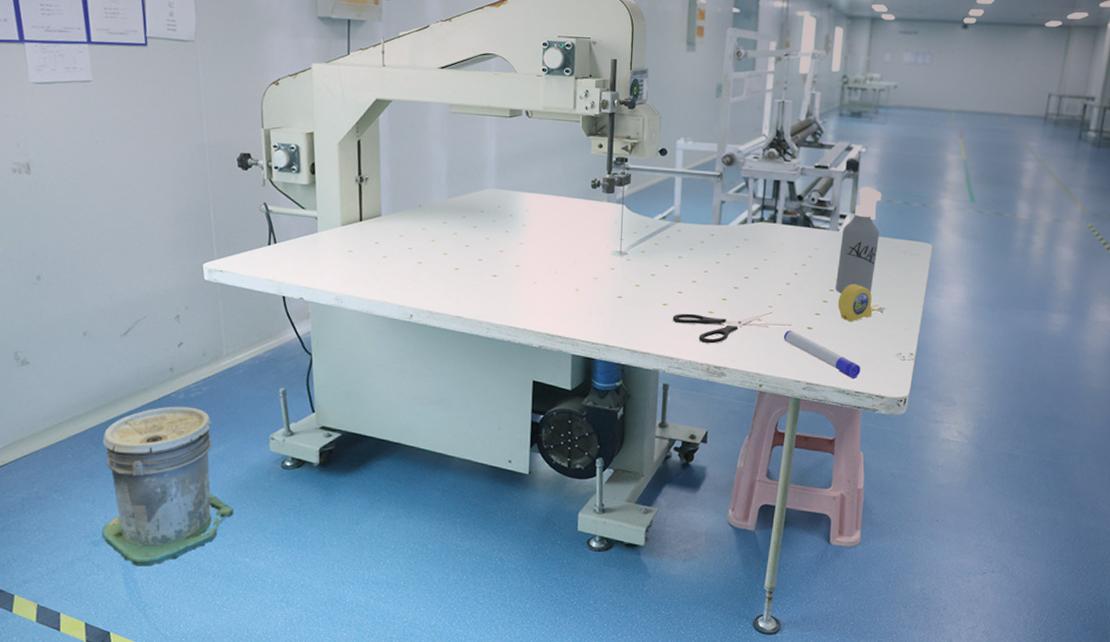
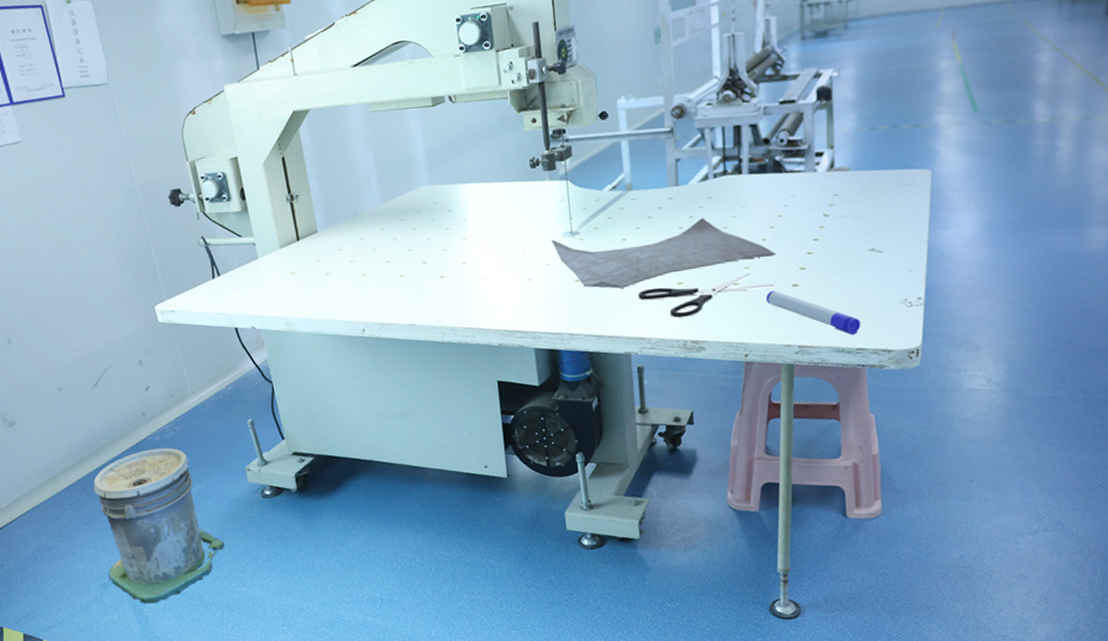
fabric swatch: none [601,256,796,310] -> present [551,217,776,289]
spray bottle: present [836,187,882,294] -> none [819,115,866,242]
tape measure: present [837,284,884,322] -> none [824,228,881,272]

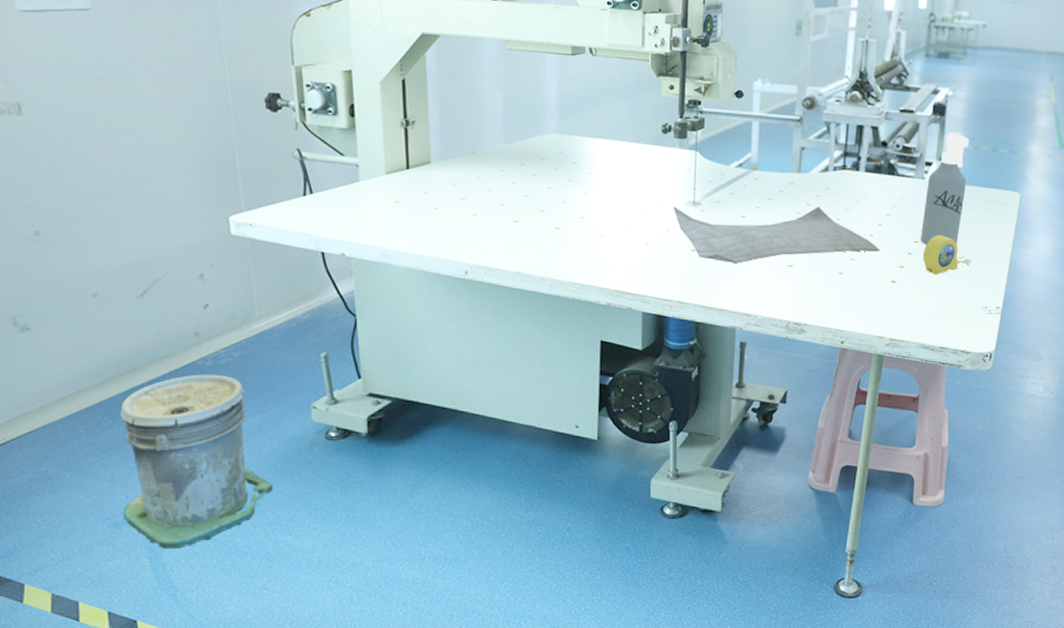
scissors: present [638,273,775,318] -> none [749,264,876,299]
marker pen: present [765,290,861,336] -> none [866,283,946,335]
spray bottle: none [819,115,866,242] -> present [921,132,969,245]
tape measure: none [824,228,881,272] -> present [922,235,970,275]

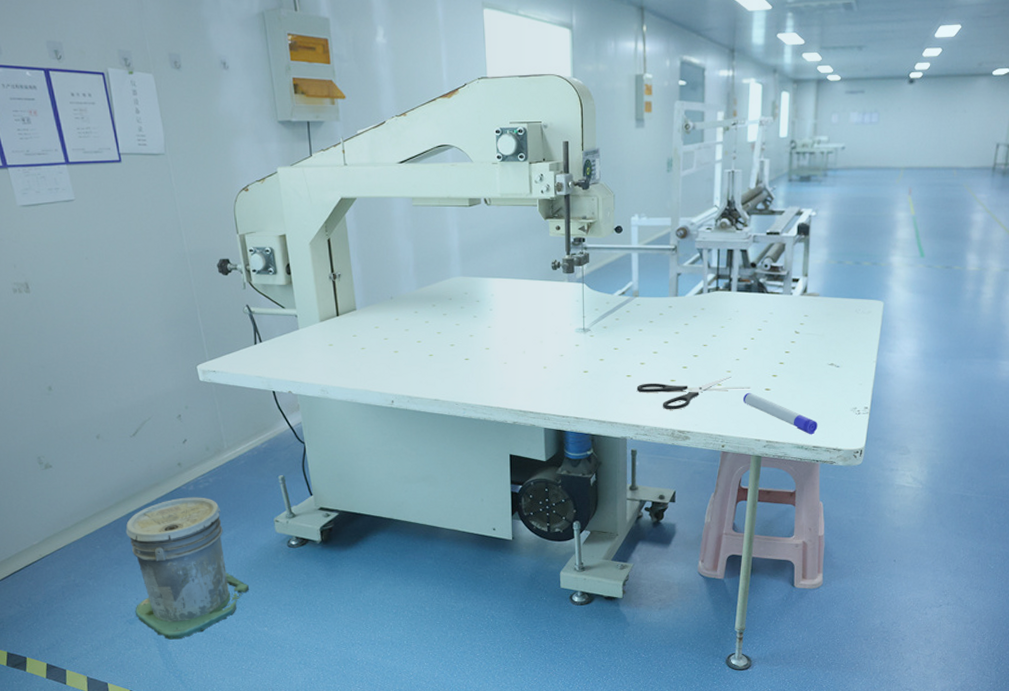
fabric swatch: present [673,205,880,263] -> none [565,325,754,381]
scissors: none [749,264,876,299] -> present [636,376,751,410]
marker pen: none [866,283,946,335] -> present [742,392,818,435]
spray bottle: present [921,132,969,245] -> none [791,250,833,355]
tape measure: present [922,235,970,275] -> none [793,344,838,381]

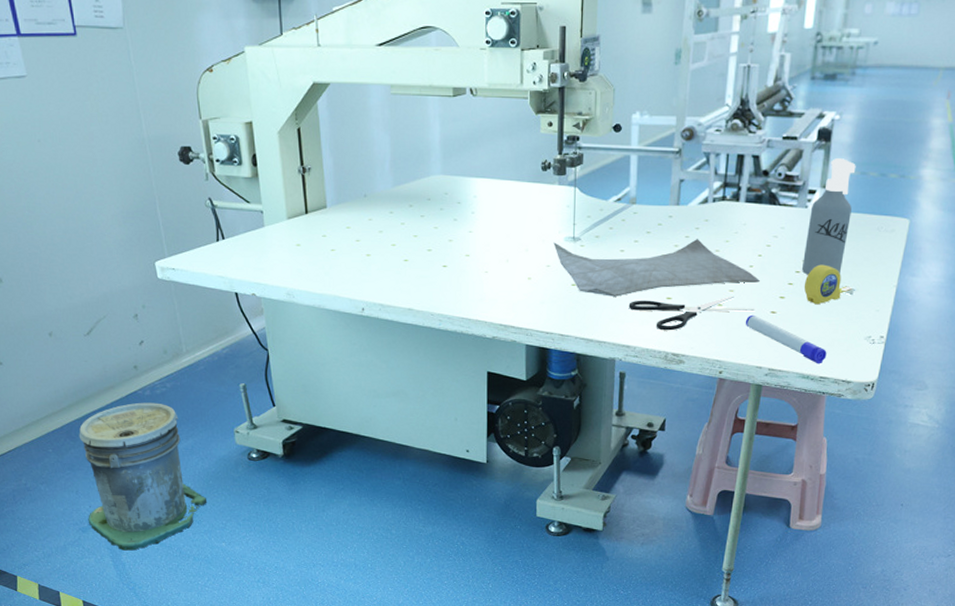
fabric swatch: none [565,325,754,381] -> present [553,238,760,297]
spray bottle: none [791,250,833,355] -> present [802,158,856,275]
tape measure: none [793,344,838,381] -> present [804,264,854,305]

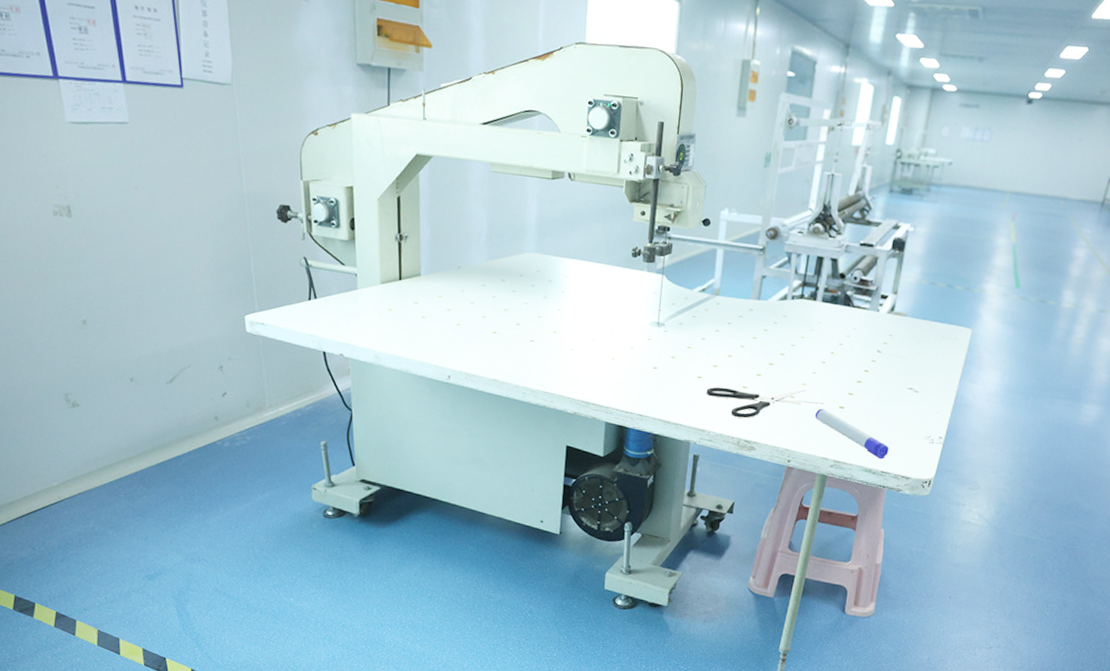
bucket: present [79,402,208,551] -> none [152,453,279,601]
fabric swatch: present [553,238,760,297] -> none [638,326,831,382]
spray bottle: present [802,158,856,275] -> none [871,267,926,375]
tape measure: present [804,264,854,305] -> none [871,365,917,403]

